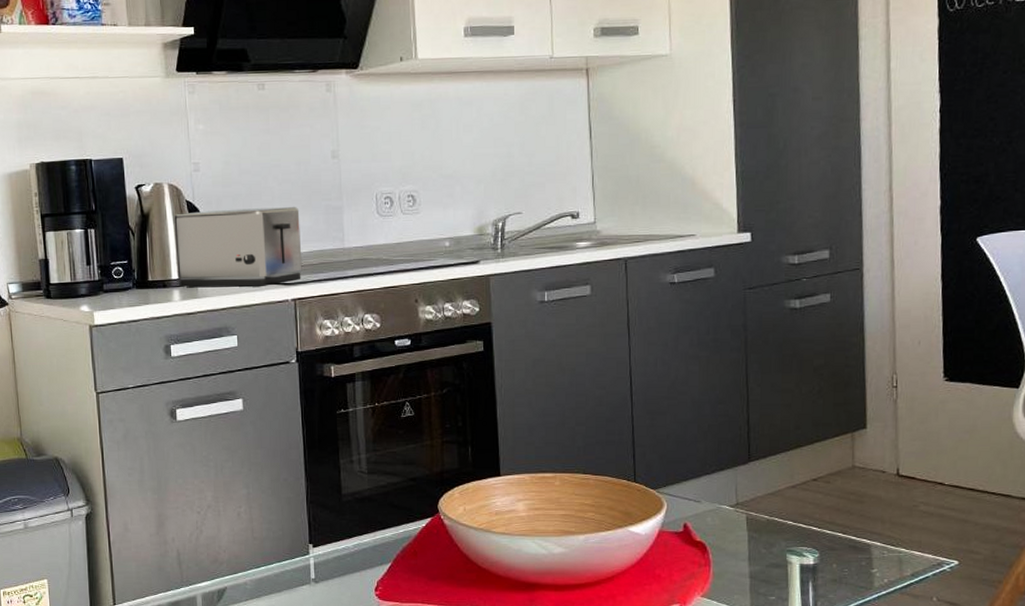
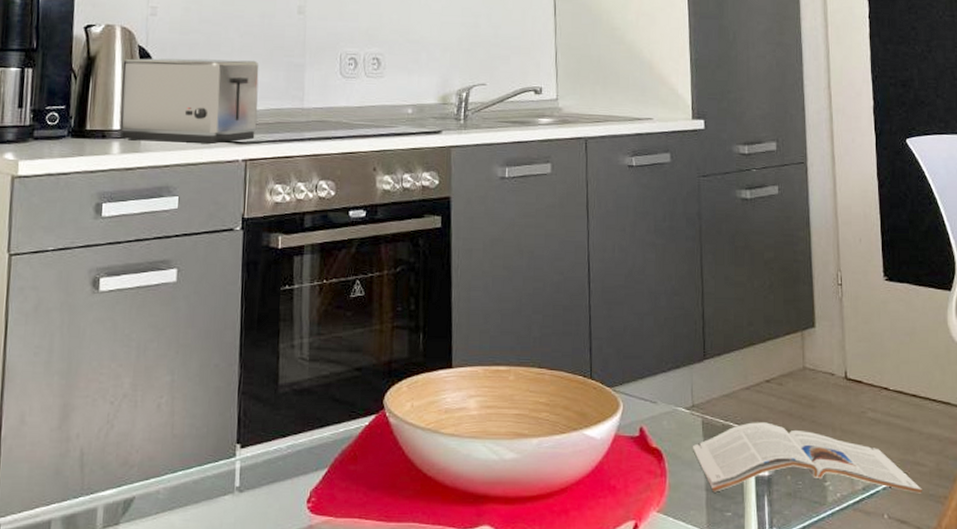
magazine: none [736,517,975,579] -> present [692,422,922,494]

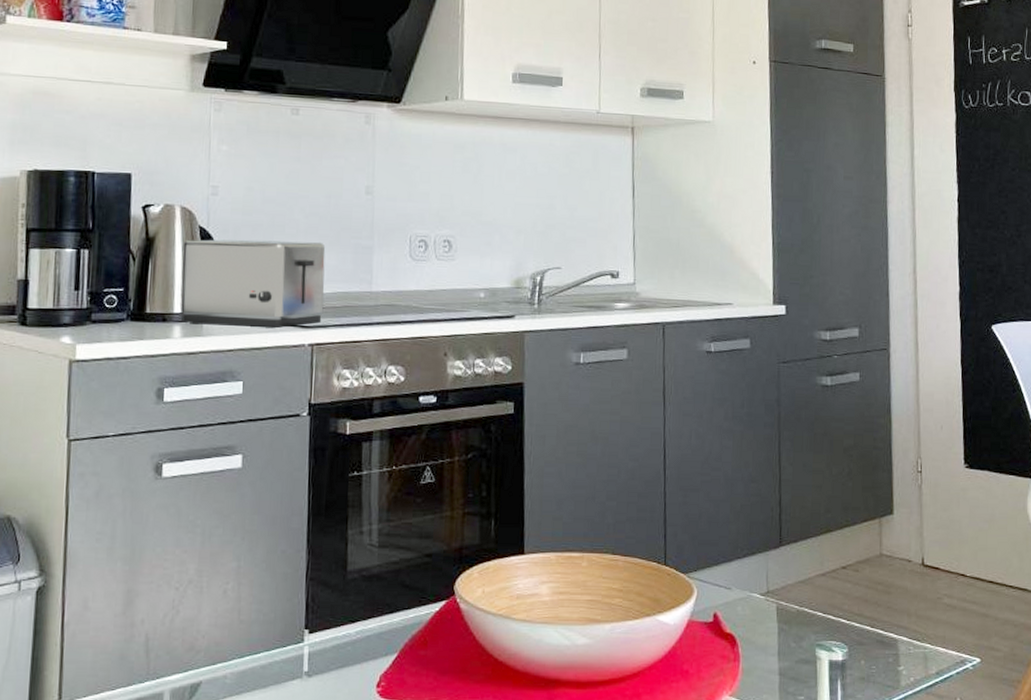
magazine: present [692,422,922,494] -> none [766,608,996,678]

